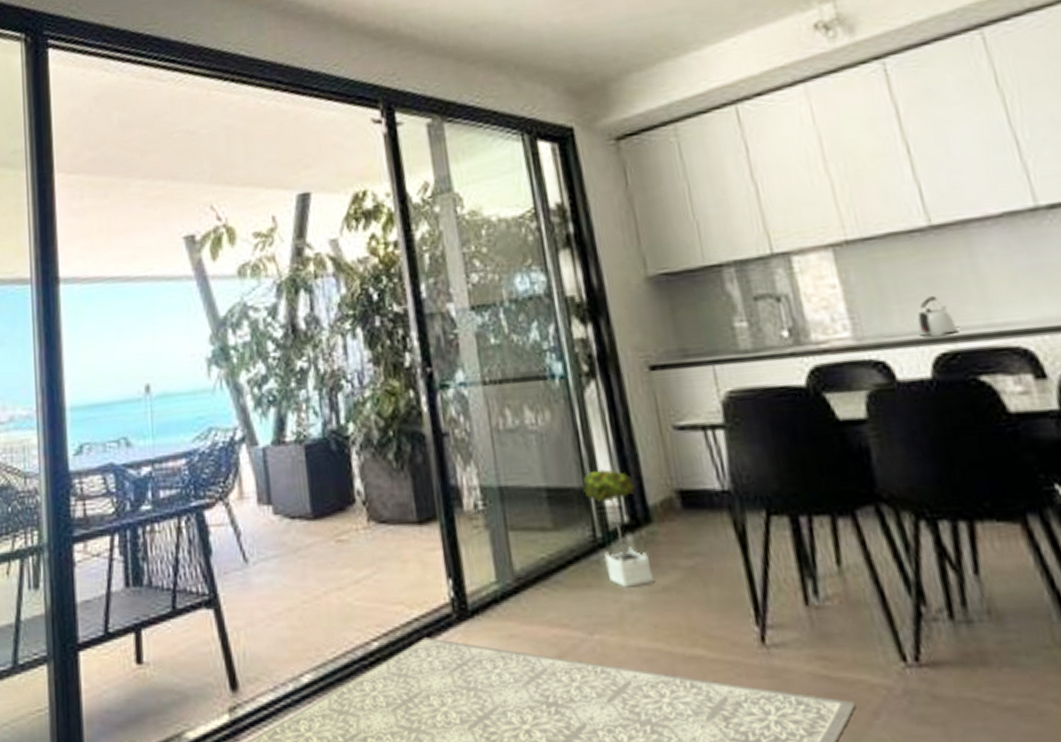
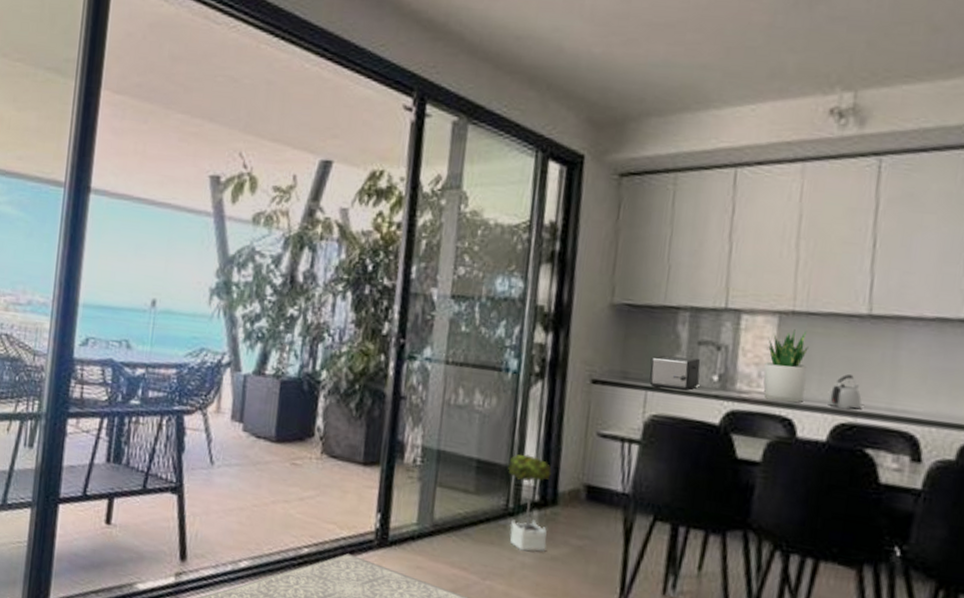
toaster: none [707,315,769,360] -> present [649,355,701,391]
planter: none [828,258,891,345] -> present [763,329,809,403]

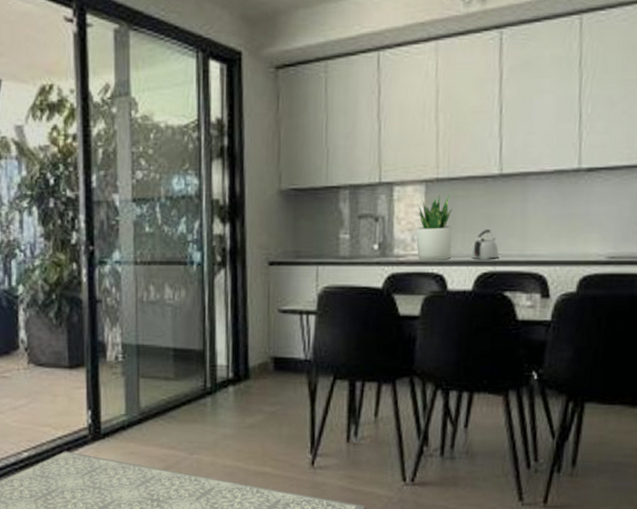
potted tree: present [508,454,552,552] -> none [202,338,244,424]
toaster: present [649,355,701,391] -> none [319,230,362,262]

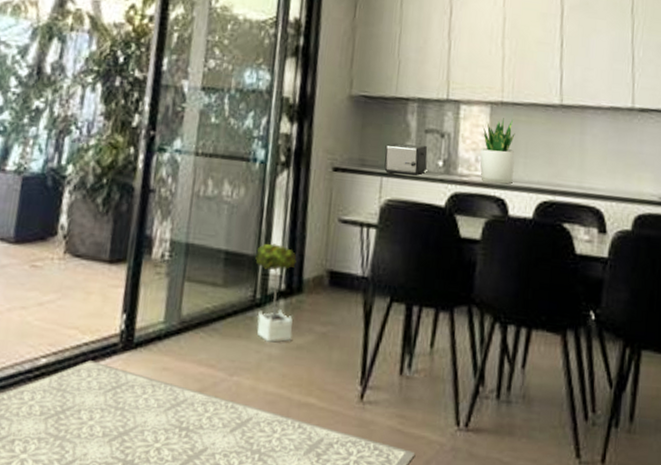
potted tree: none [202,338,244,424] -> present [255,243,297,343]
toaster: none [319,230,362,262] -> present [384,143,428,176]
kettle: present [471,230,500,260] -> none [532,157,559,189]

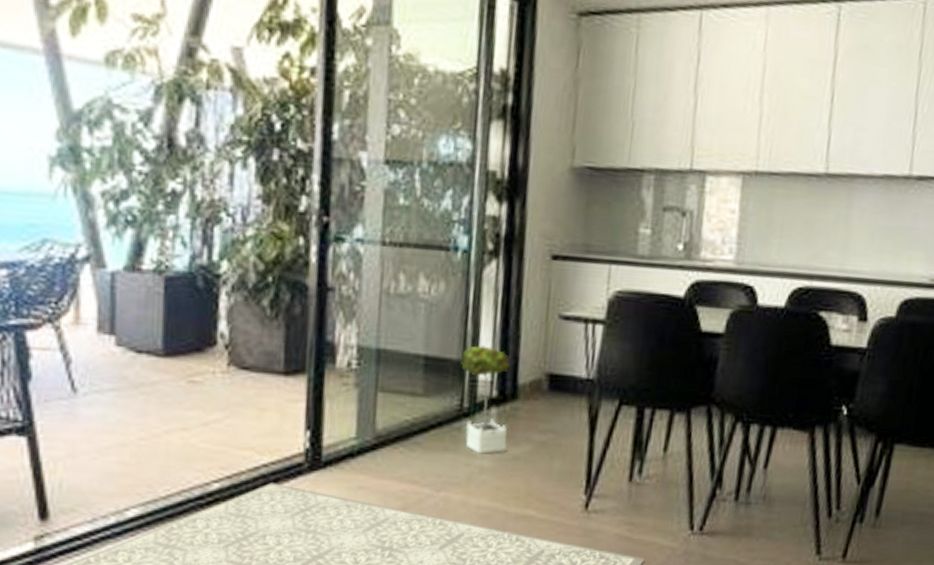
toaster: present [384,143,428,176] -> none [613,224,666,263]
planter: present [480,118,515,184] -> none [727,191,770,269]

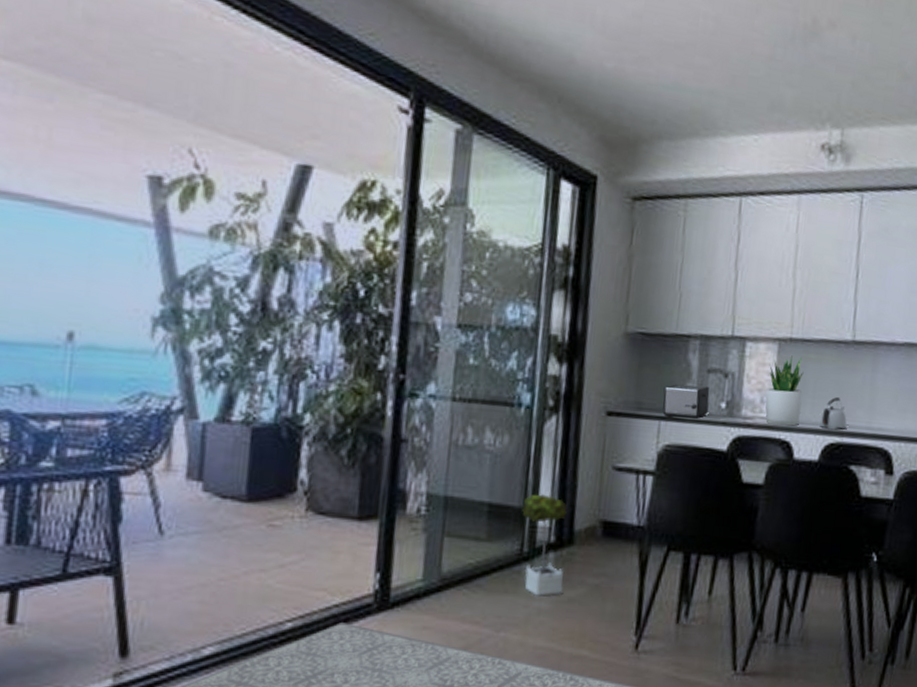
toaster: none [613,224,666,263] -> present [662,384,710,420]
planter: none [727,191,770,269] -> present [765,355,804,426]
kettle: none [787,237,818,273] -> present [819,397,847,430]

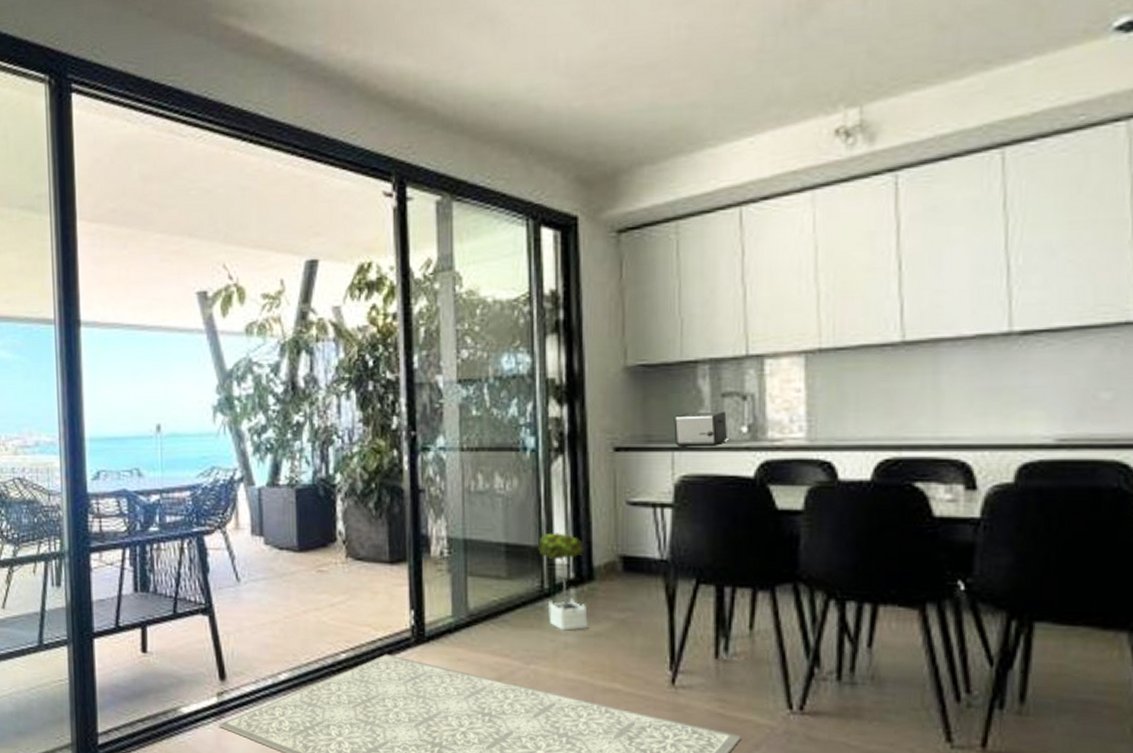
planter: present [765,355,804,426] -> none [795,367,842,444]
kettle: present [819,397,847,430] -> none [868,408,906,444]

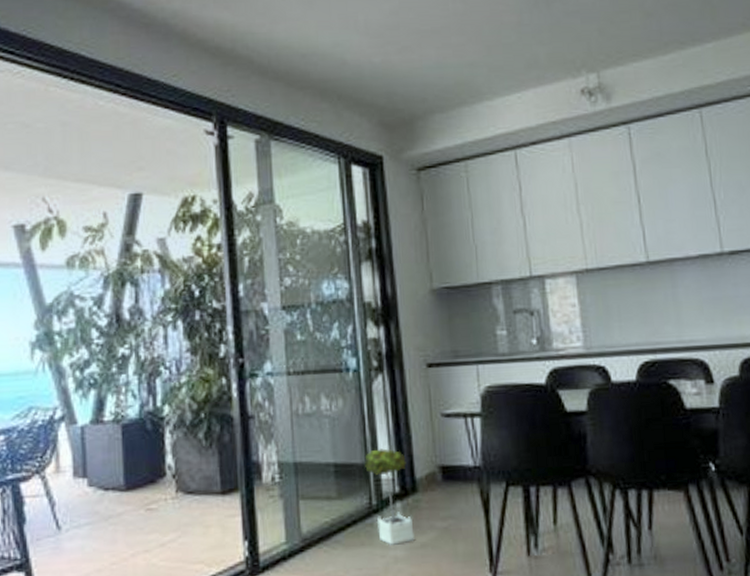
toaster: present [674,411,727,447] -> none [476,326,521,361]

